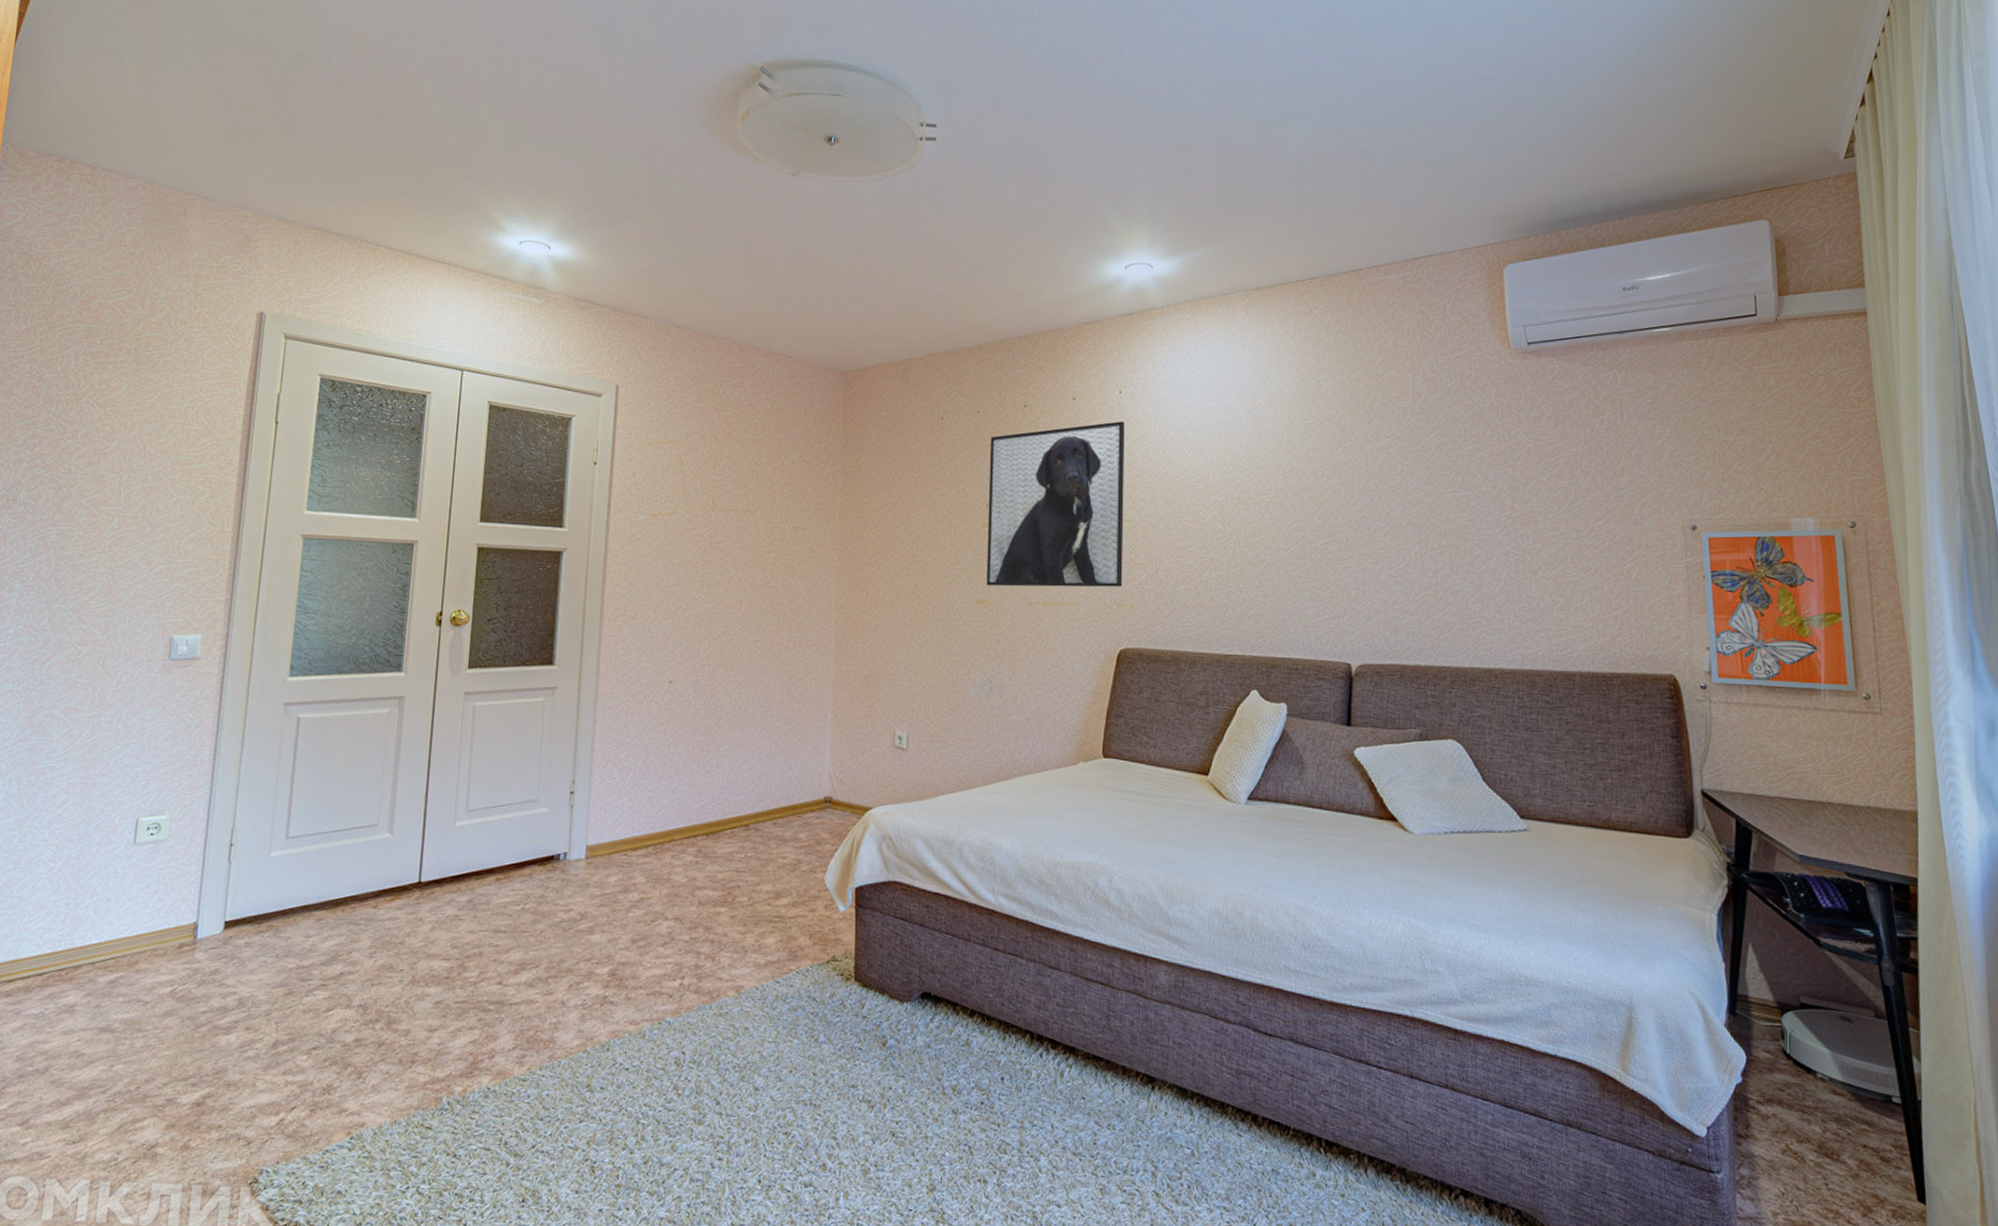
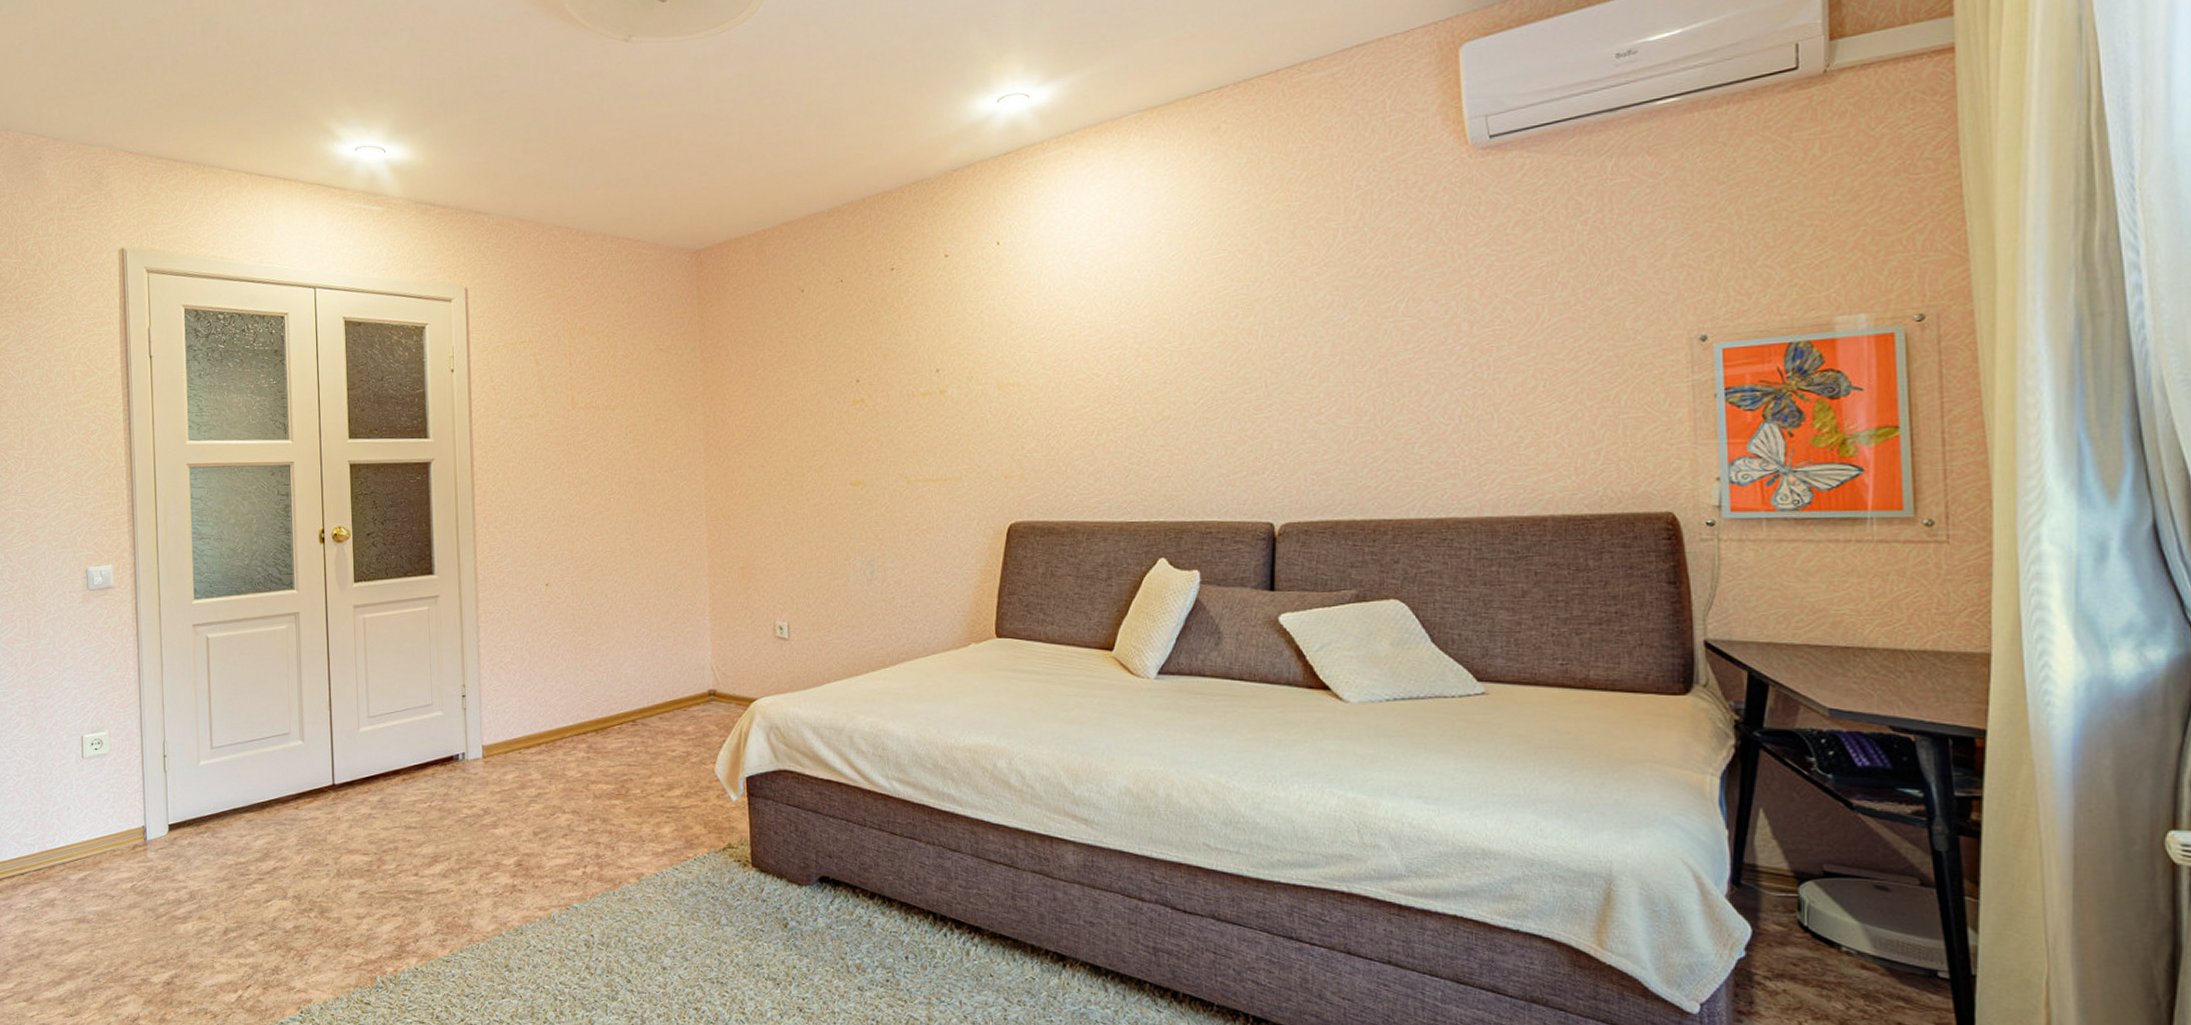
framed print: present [986,421,1125,587] -> none [856,276,1010,466]

